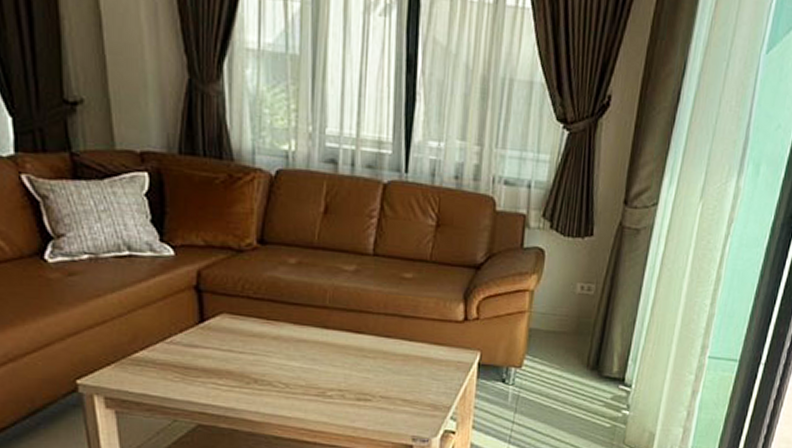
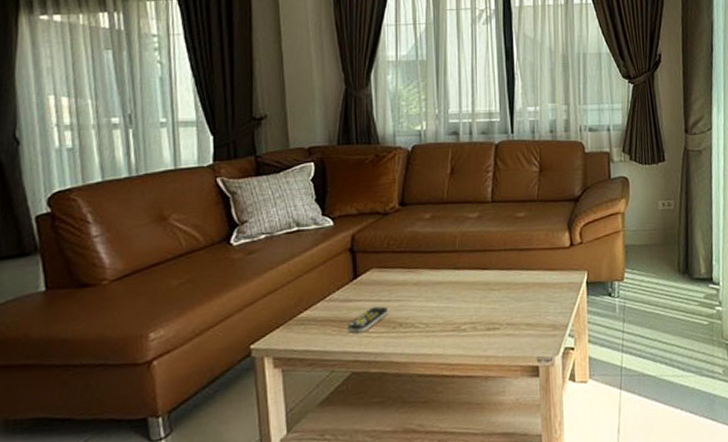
remote control: none [191,357,241,383] -> present [347,306,388,333]

